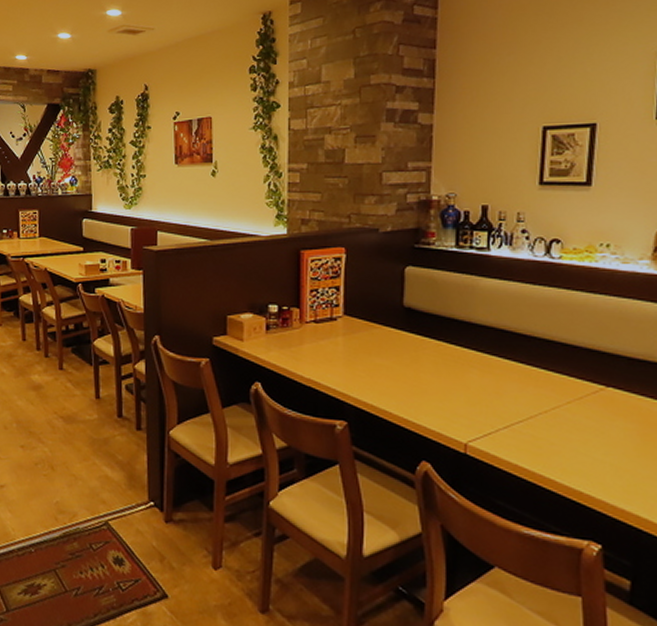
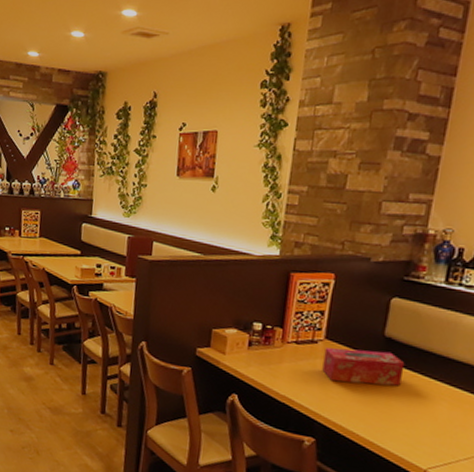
tissue box: none [345,322,429,359] -> present [322,348,405,387]

